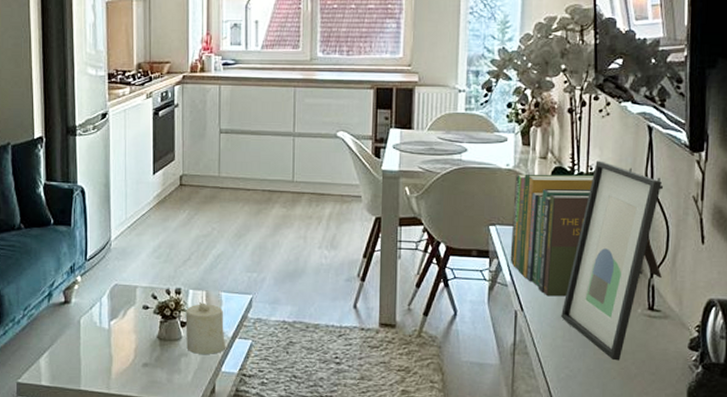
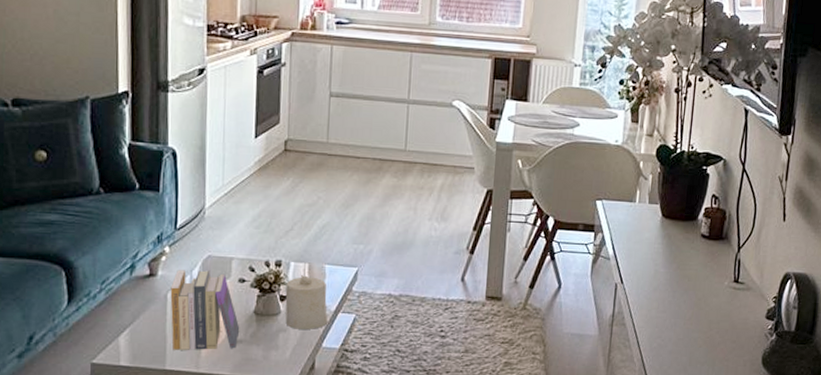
books: none [83,297,145,373] -> present [170,270,240,351]
books: present [510,173,594,297] -> none [613,150,694,270]
picture frame: present [561,161,664,361] -> none [657,140,755,330]

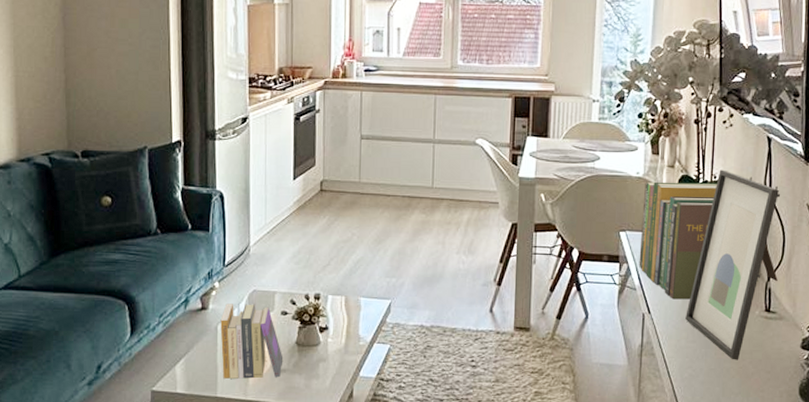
candle: present [285,275,328,329] -> none [324,308,365,359]
books: none [613,150,694,270] -> present [639,181,717,300]
picture frame: none [657,140,755,330] -> present [685,169,781,360]

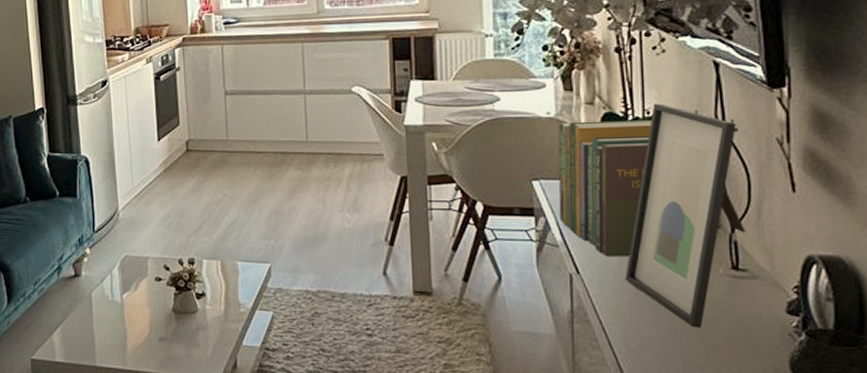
books: present [220,303,284,380] -> none [94,270,161,349]

